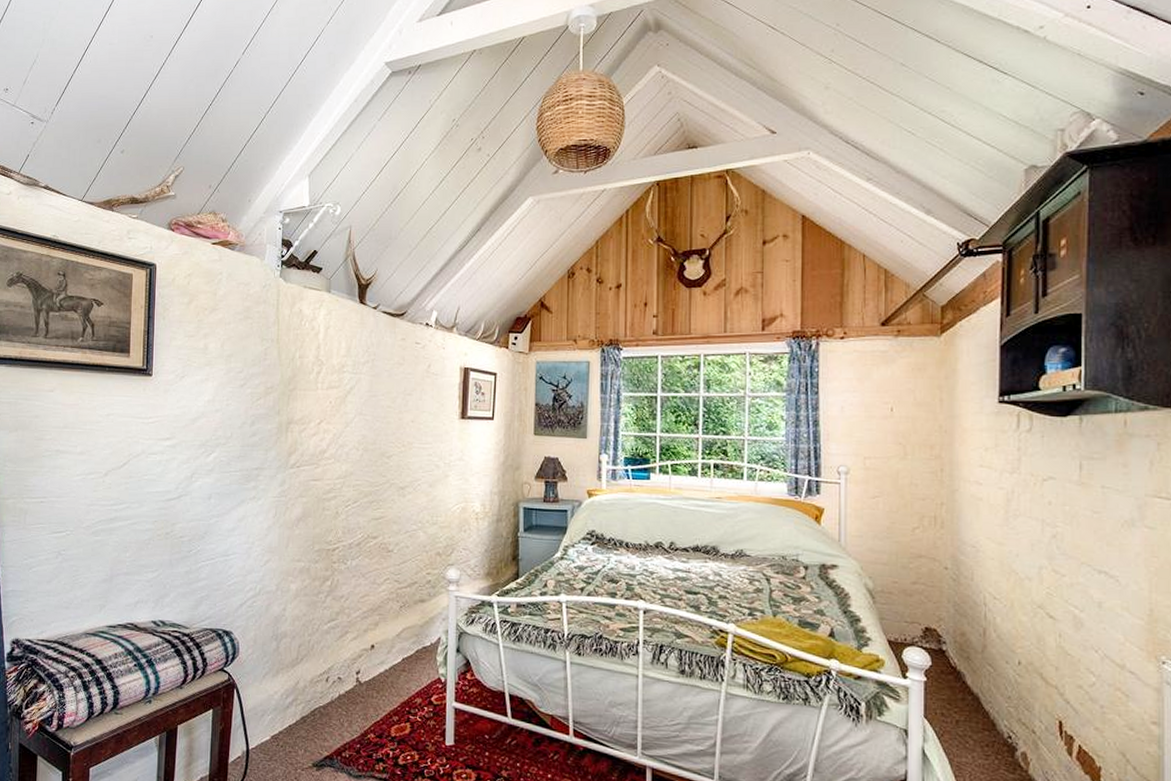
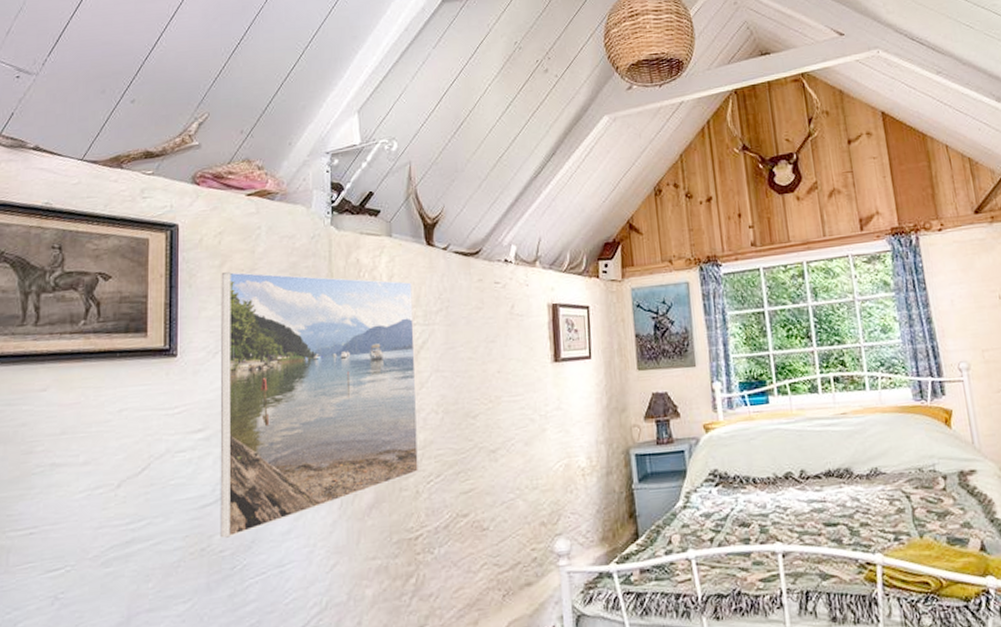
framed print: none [181,309,345,527] -> present [220,271,420,538]

